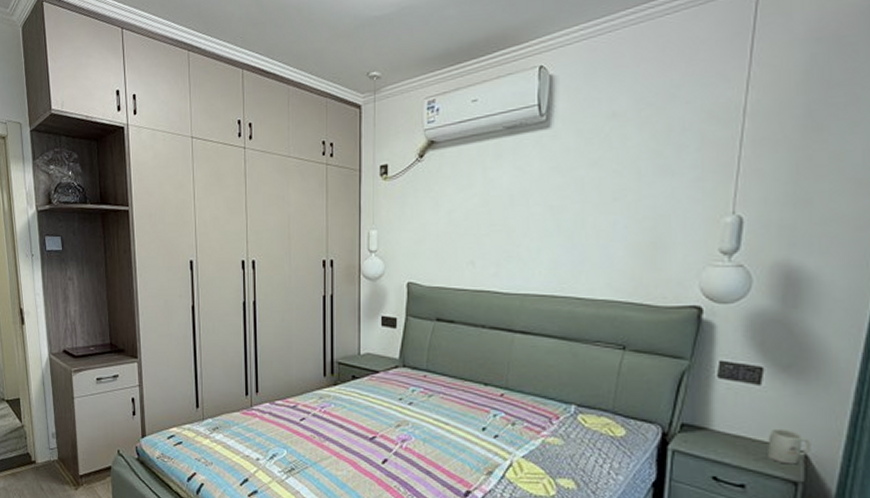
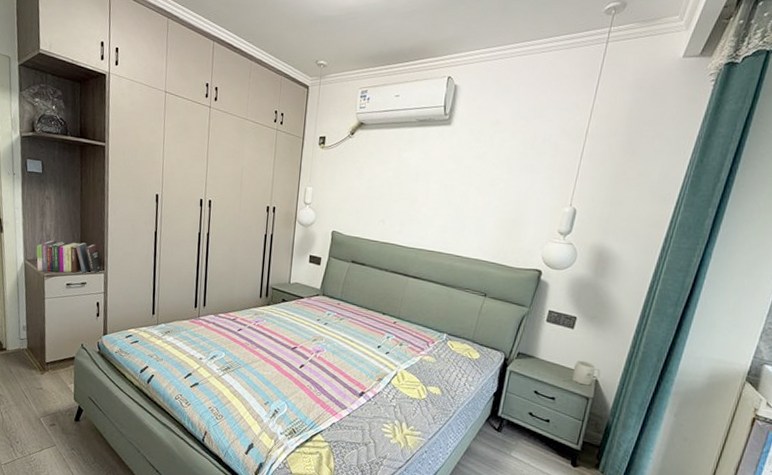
books: none [61,327,136,367] -> present [36,240,103,275]

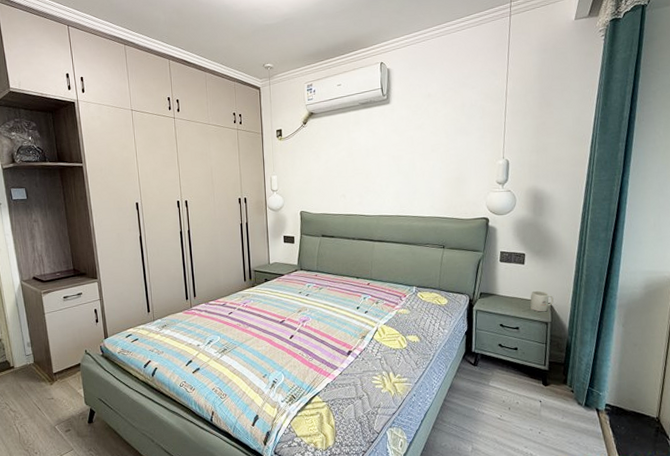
books: present [36,240,103,275] -> none [30,256,96,290]

